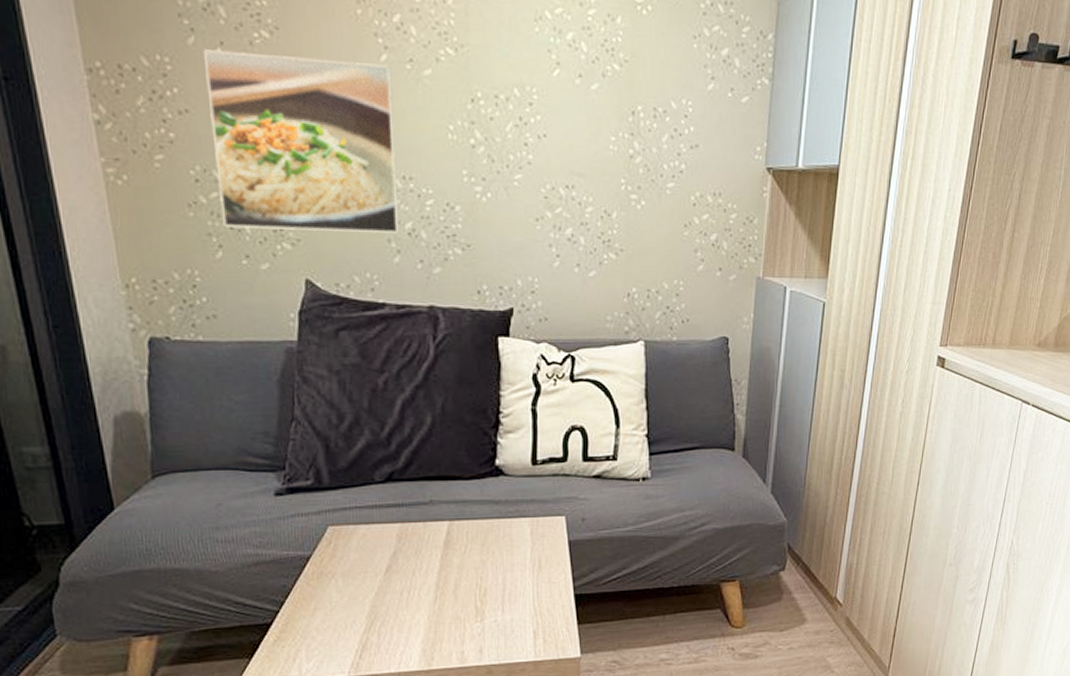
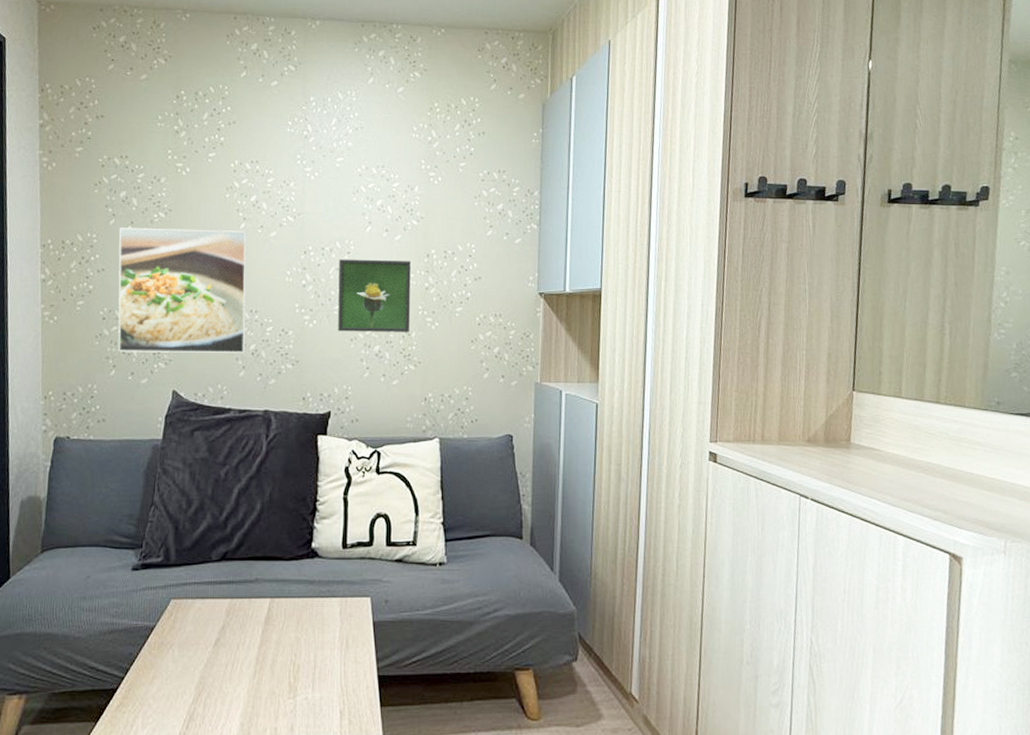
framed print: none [518,112,611,212] -> present [338,259,411,332]

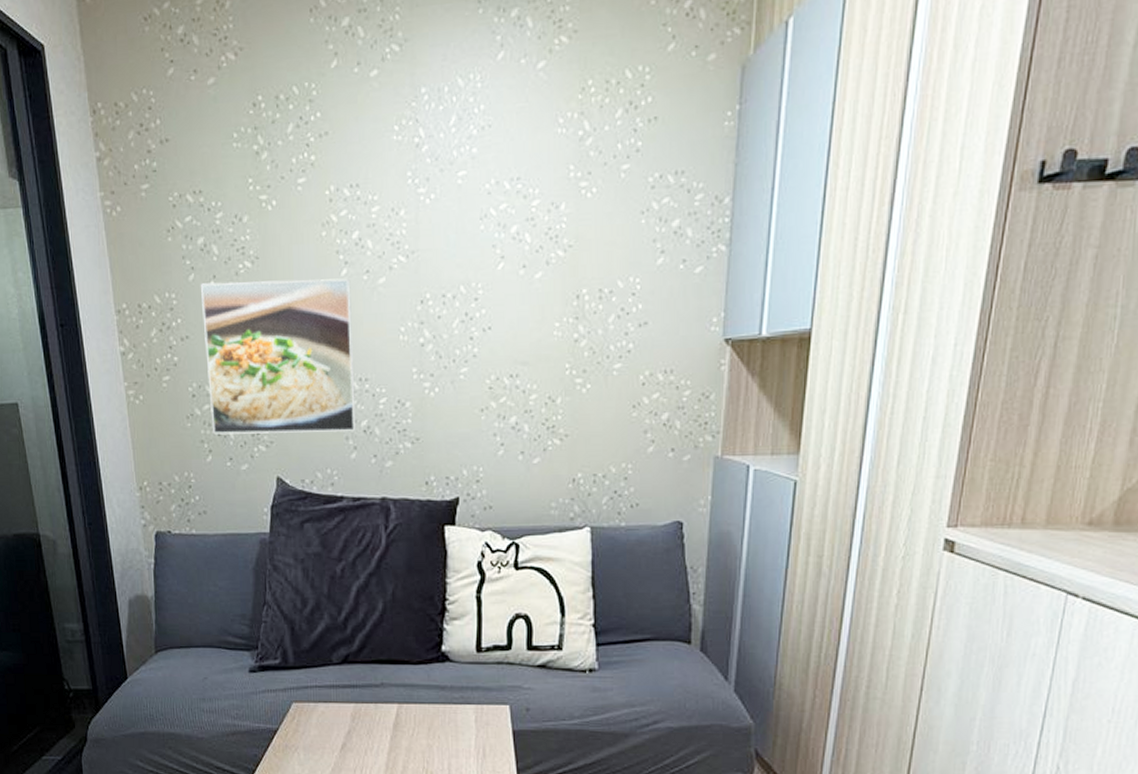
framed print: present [338,259,411,332] -> none [464,305,555,401]

